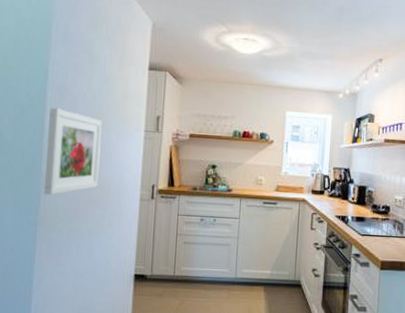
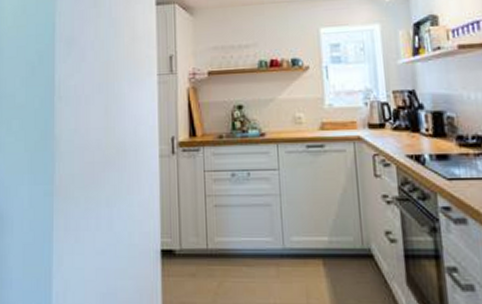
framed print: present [43,108,102,195] -> none [58,62,113,160]

